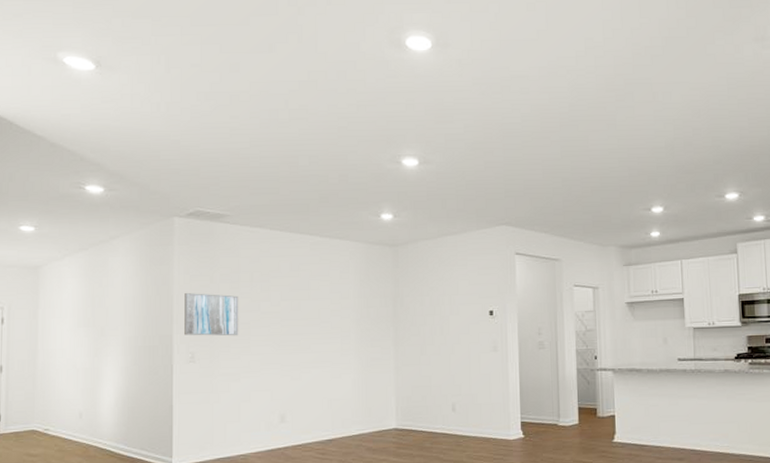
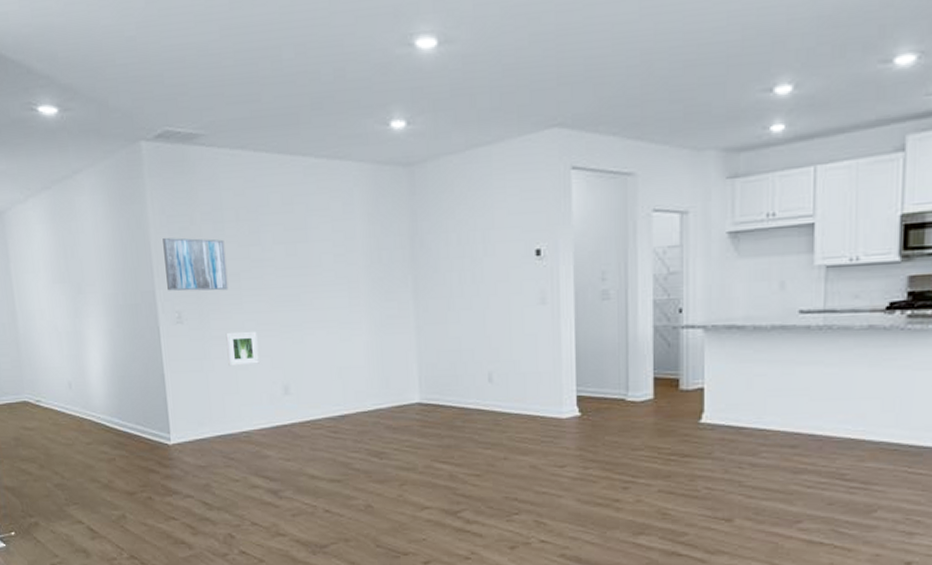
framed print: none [233,370,261,399] -> present [225,332,259,367]

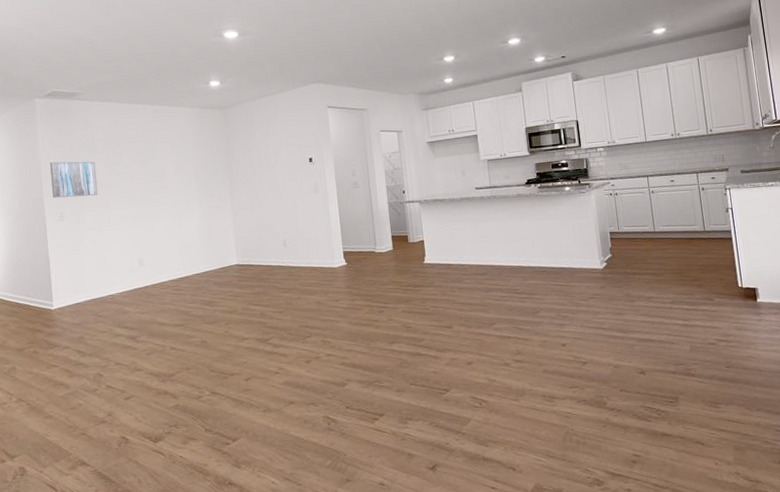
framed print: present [225,332,259,367] -> none [96,223,121,249]

